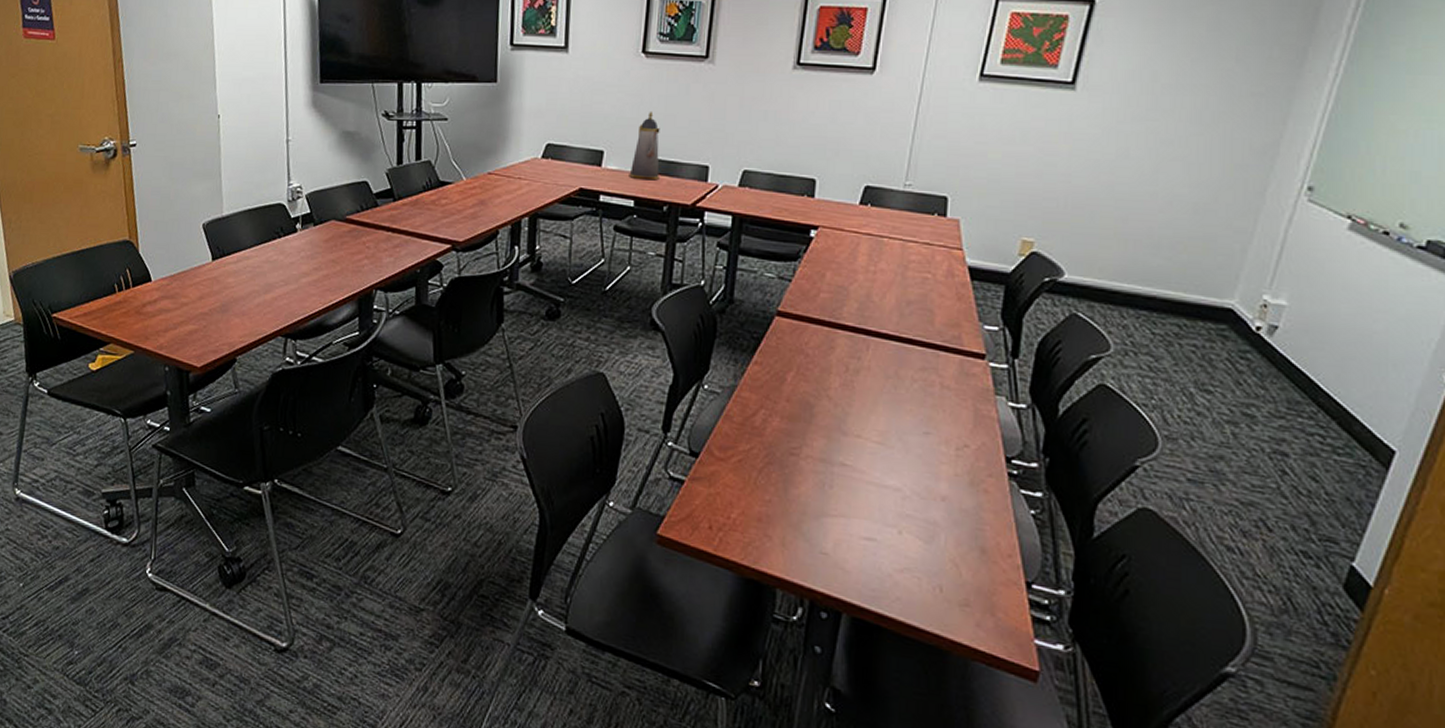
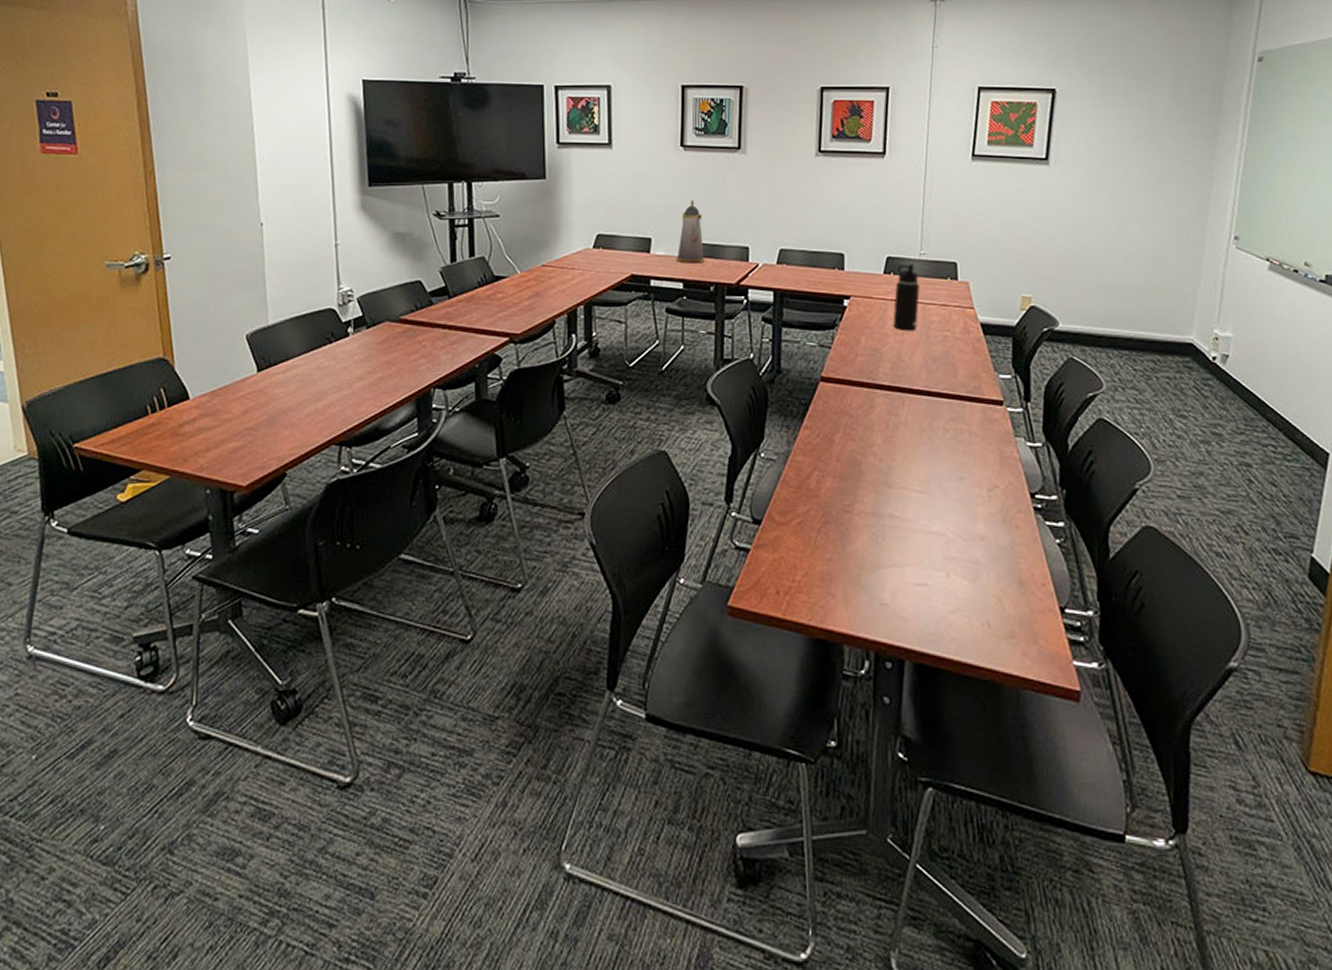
water bottle: none [865,195,900,269] -> present [893,265,920,330]

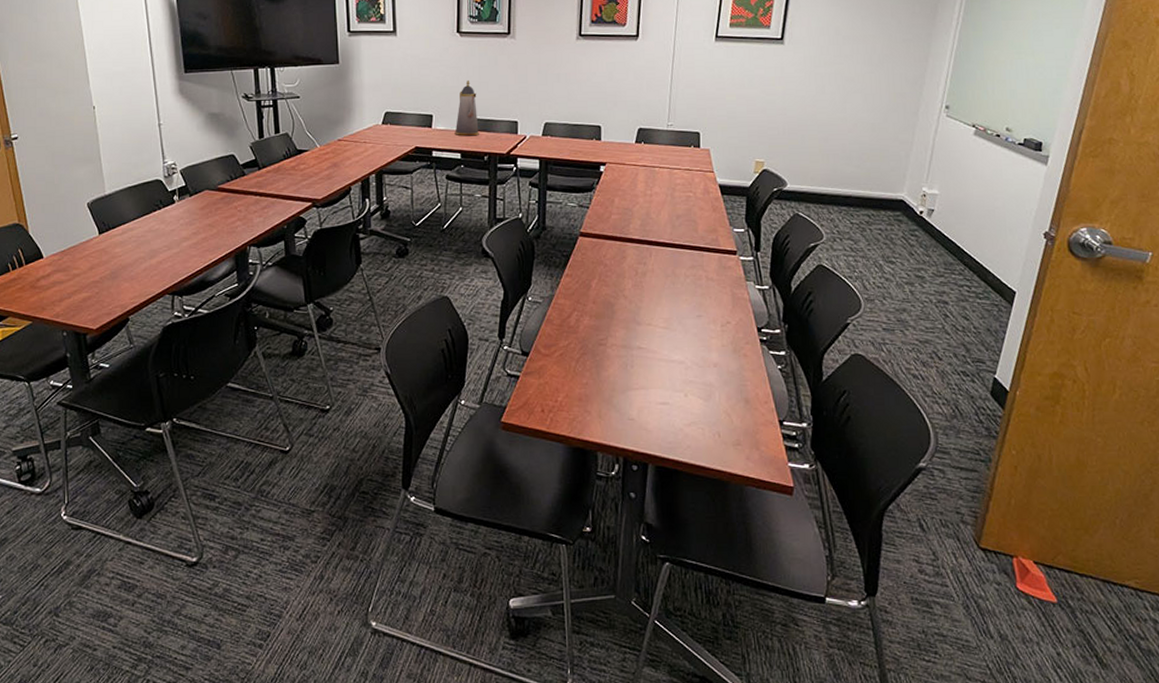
water bottle: present [893,265,920,330] -> none [643,135,667,192]

